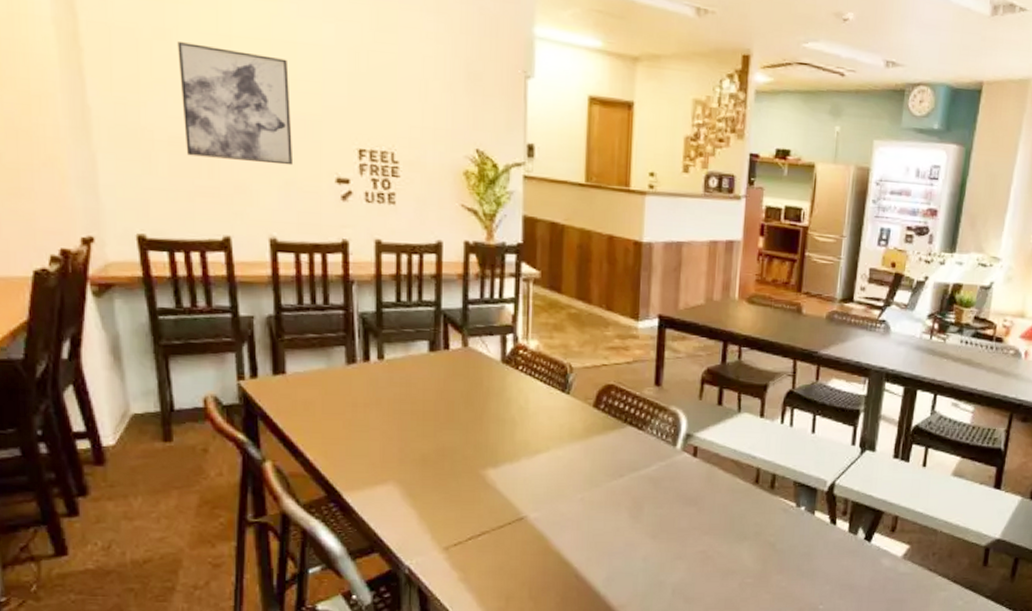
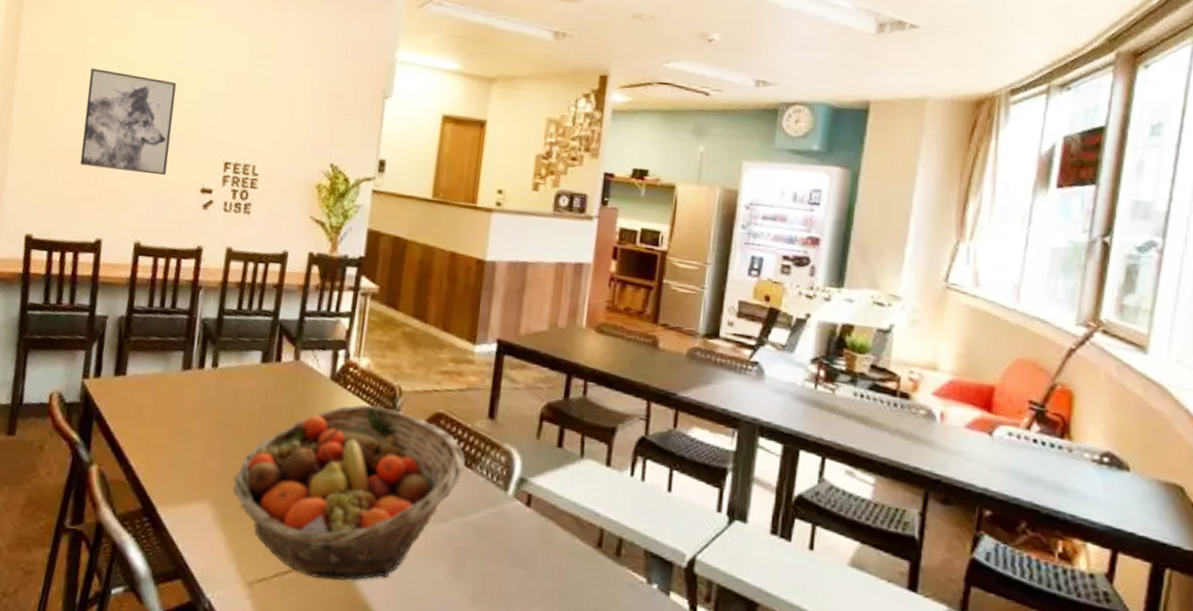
fruit basket: none [416,382,637,536] -> present [233,404,465,581]

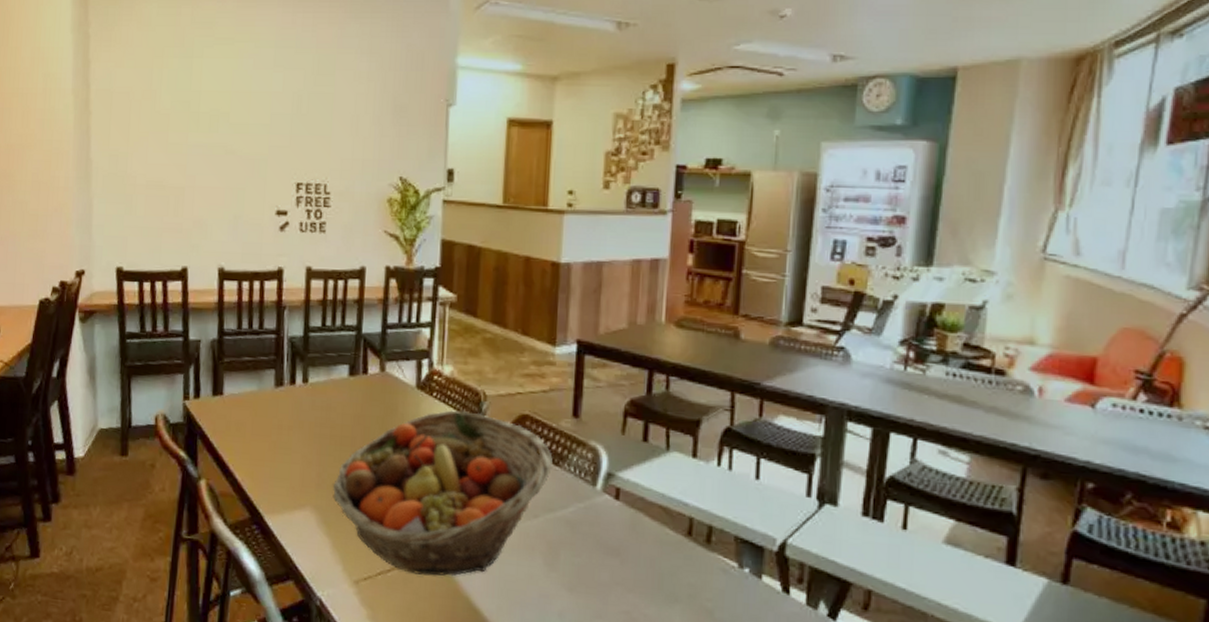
wall art: present [80,68,177,176] -> none [159,100,244,201]

